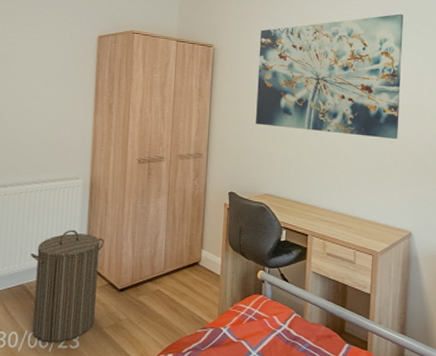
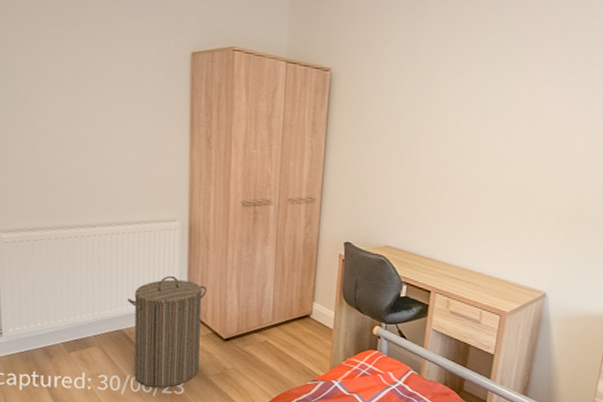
wall art: present [256,13,403,139] -> none [378,35,566,190]

